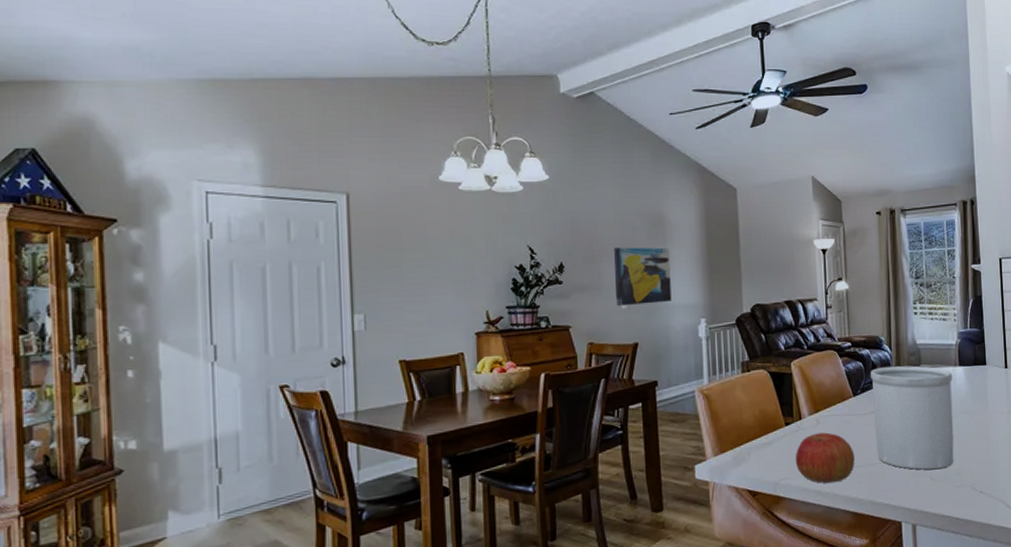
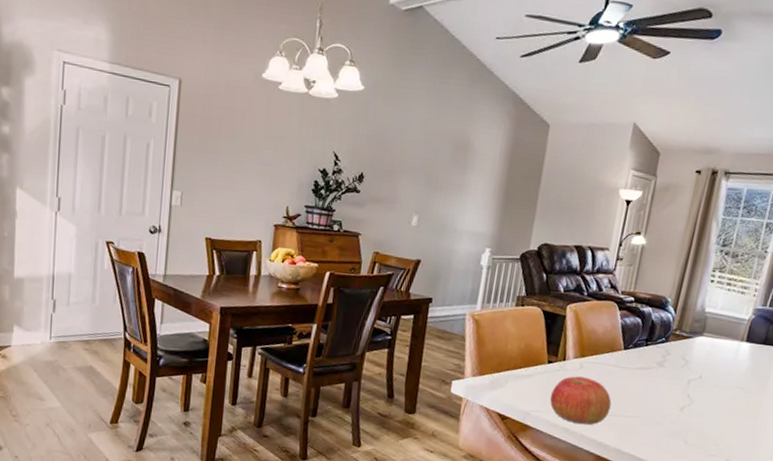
wall art: present [614,247,672,307] -> none [406,166,469,227]
utensil holder: present [870,365,954,470] -> none [634,327,736,436]

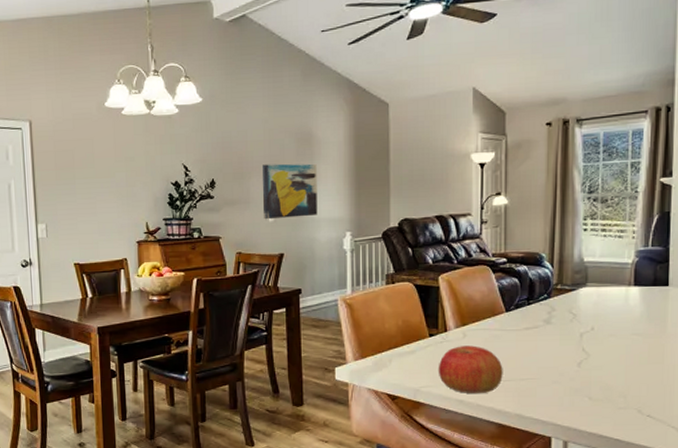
wall art: none [406,166,469,227] -> present [262,163,318,220]

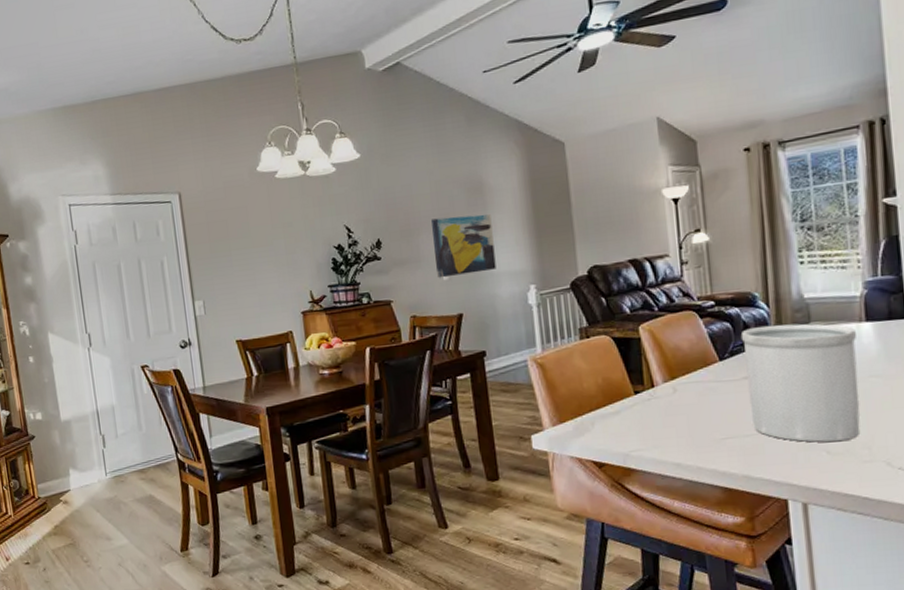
apple: present [438,345,503,393] -> none [647,401,724,456]
utensil holder: none [526,283,624,390] -> present [741,323,860,443]

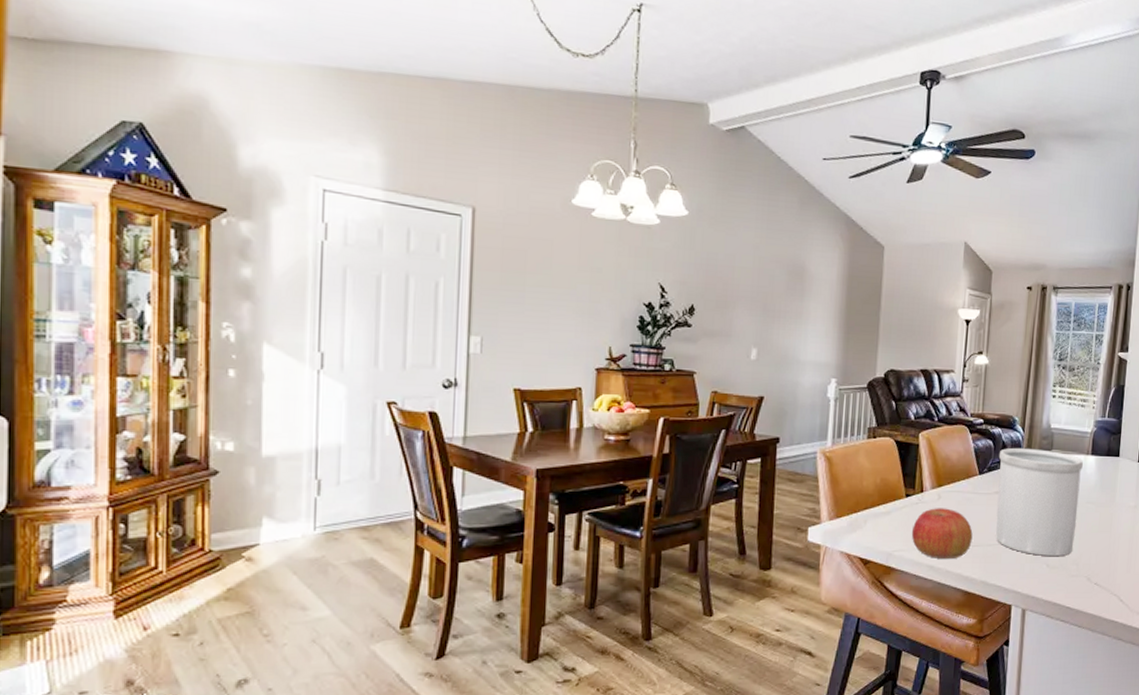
wall art: present [431,214,496,279] -> none [744,295,807,358]
apple: none [647,401,724,456] -> present [911,508,973,558]

